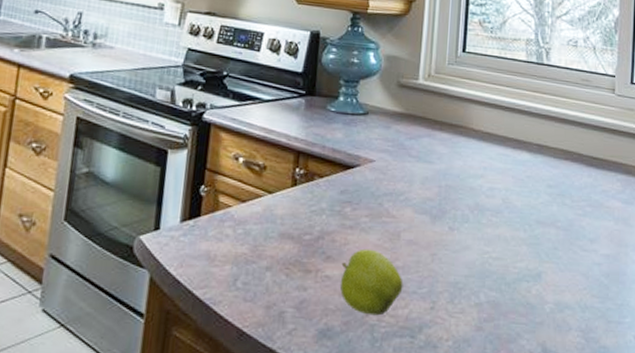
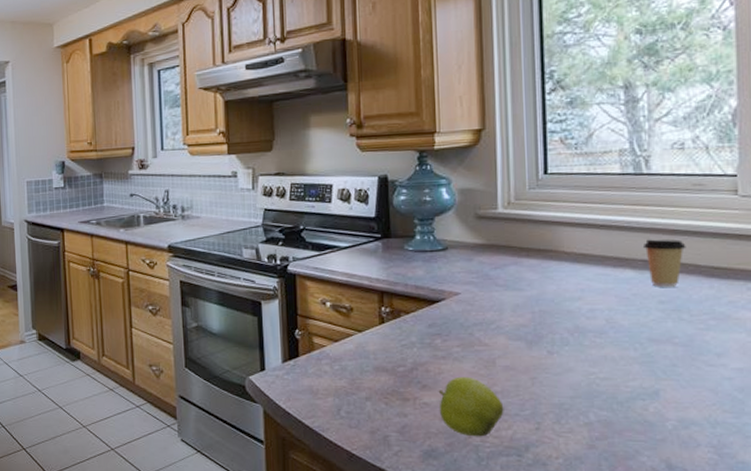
coffee cup: none [538,125,573,174] -> present [642,239,686,288]

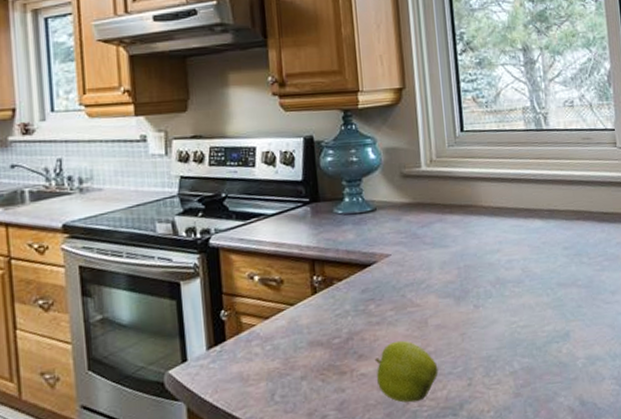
coffee cup: present [642,239,686,288] -> none [547,189,581,235]

